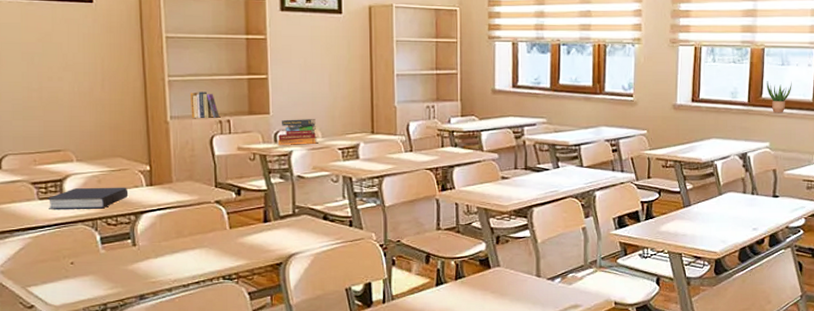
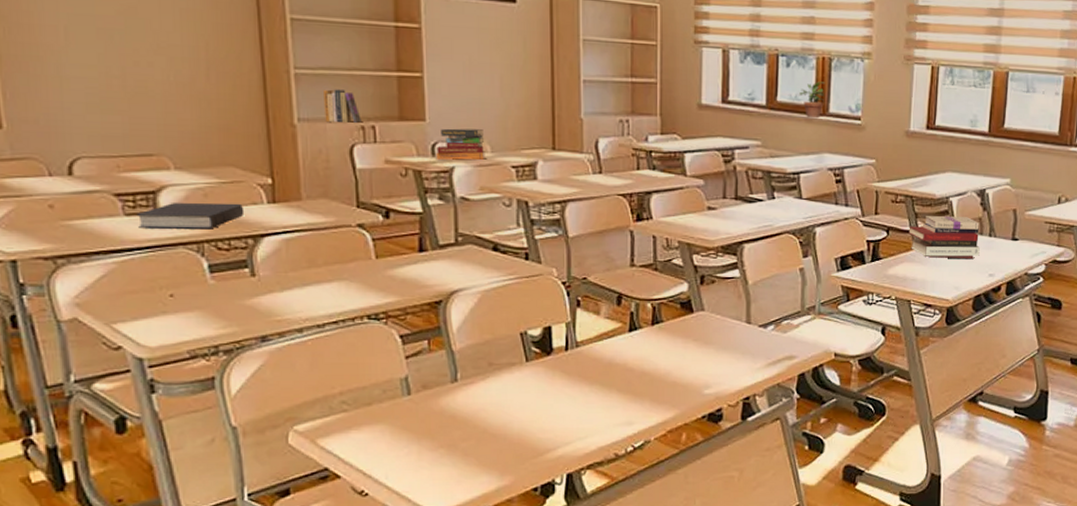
potted plant: none [579,65,601,97] -> present [799,81,825,119]
books: none [678,178,744,216] -> present [908,216,980,260]
potted plant: present [766,81,792,113] -> none [1009,109,1037,146]

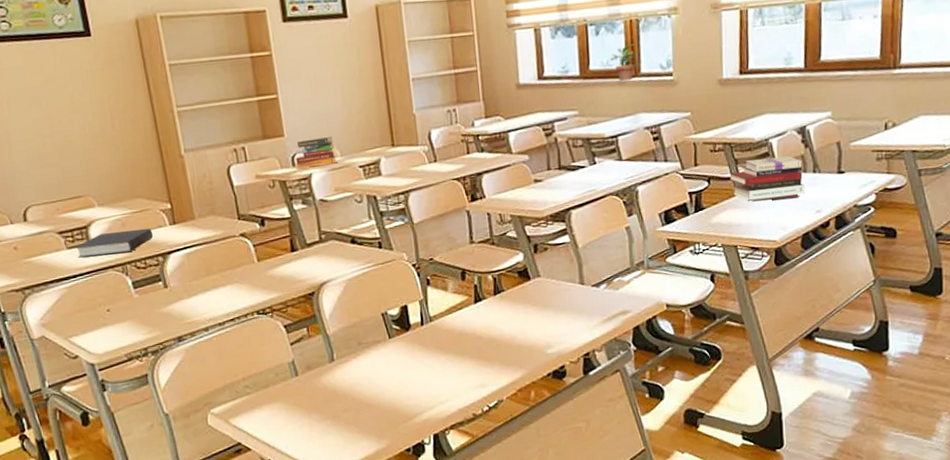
books: present [322,89,362,123] -> none [200,119,234,150]

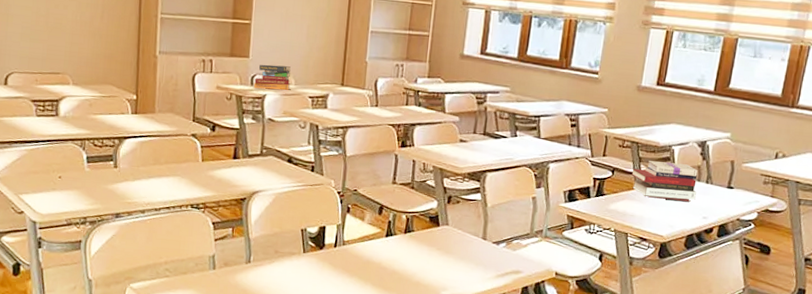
book: present [75,228,154,258] -> none [44,109,115,131]
potted plant: present [611,44,636,82] -> none [547,40,570,71]

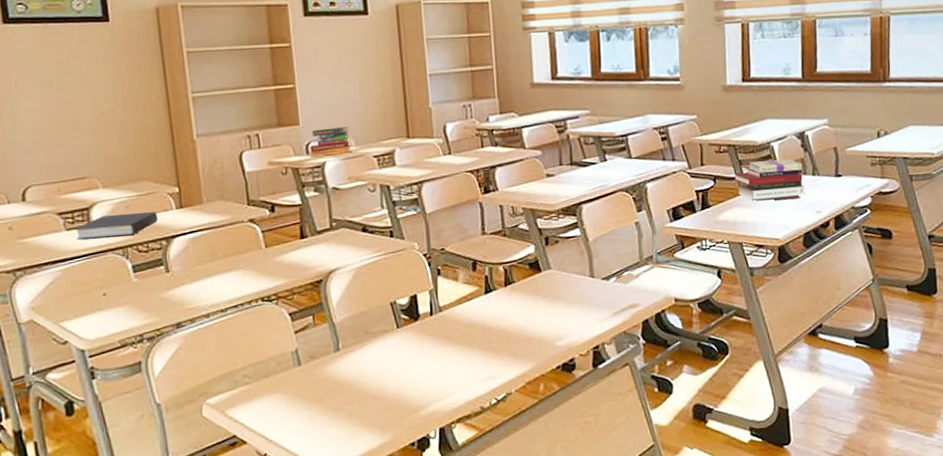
book: none [44,109,115,131] -> present [75,211,158,240]

